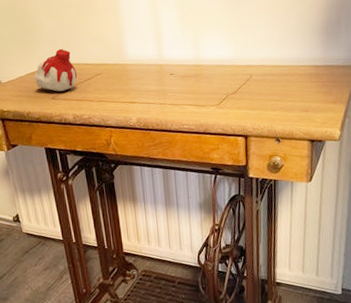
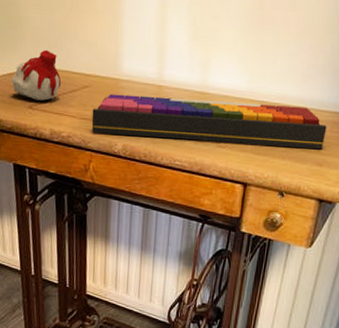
computer keyboard: none [106,65,307,112] -> present [91,94,327,150]

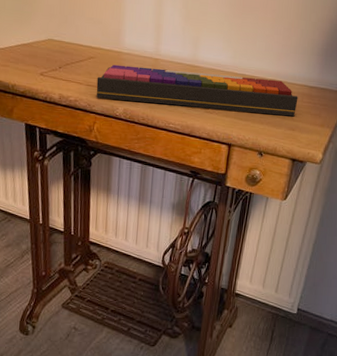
candle: present [11,50,62,101] -> none [24,25,70,69]

